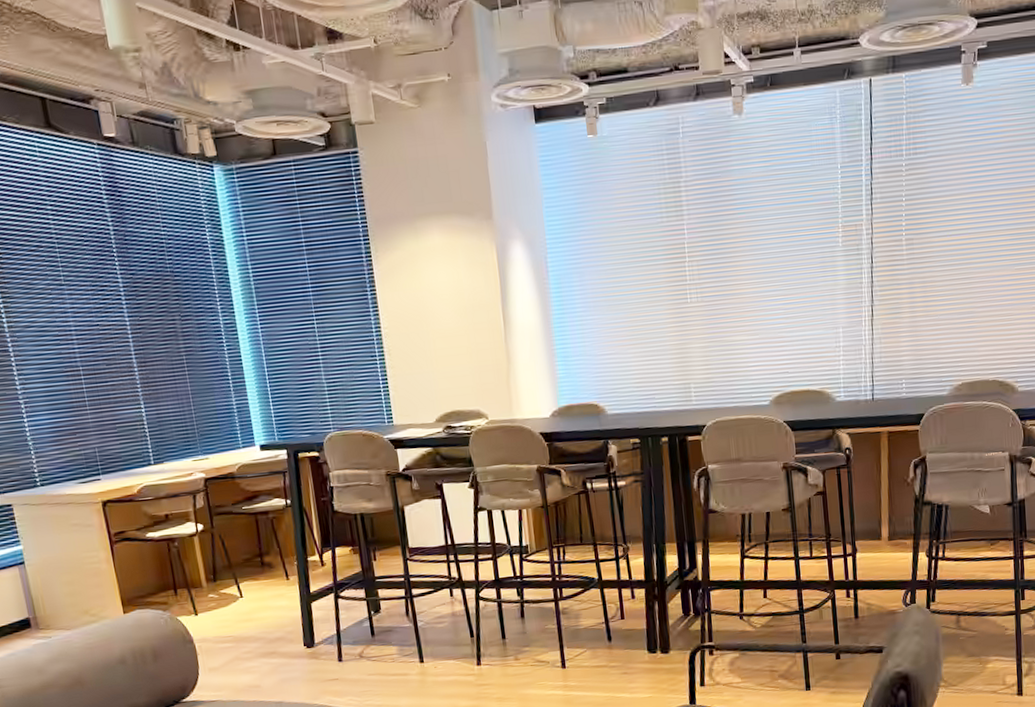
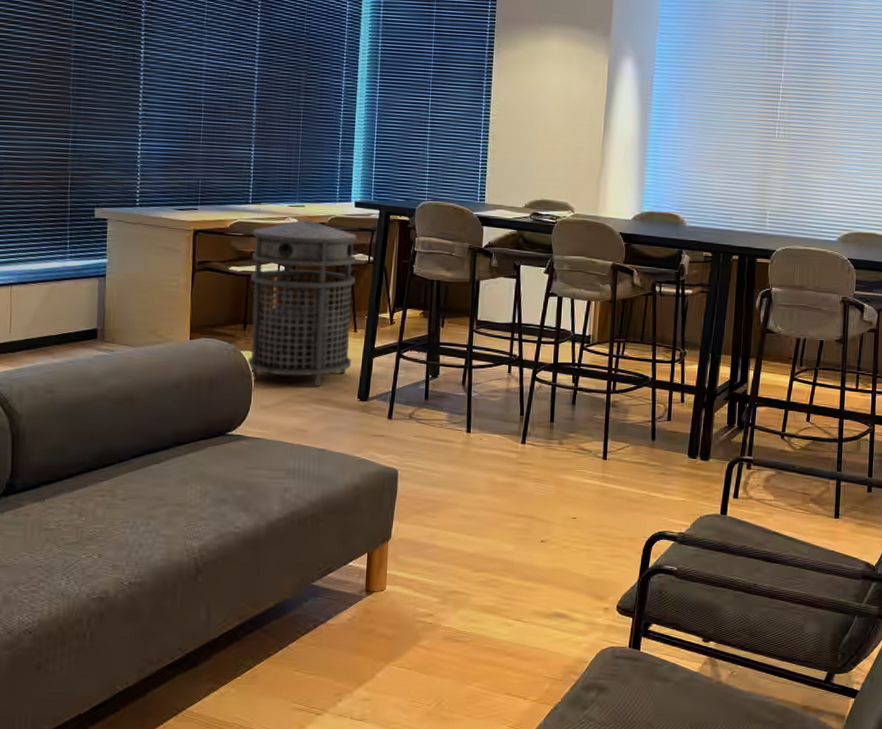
trash can: none [162,471,291,646] -> present [247,219,357,388]

